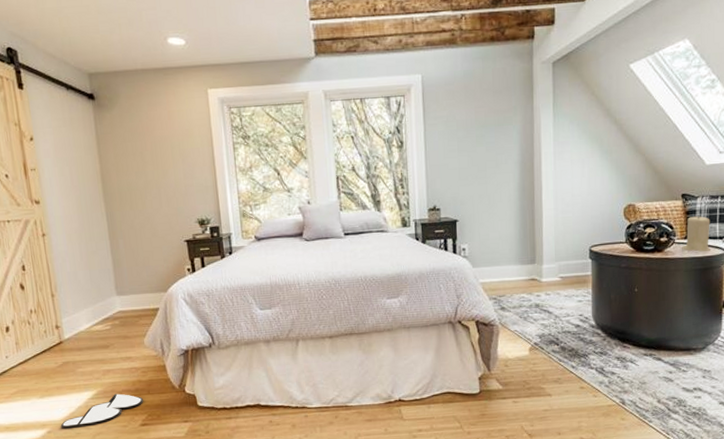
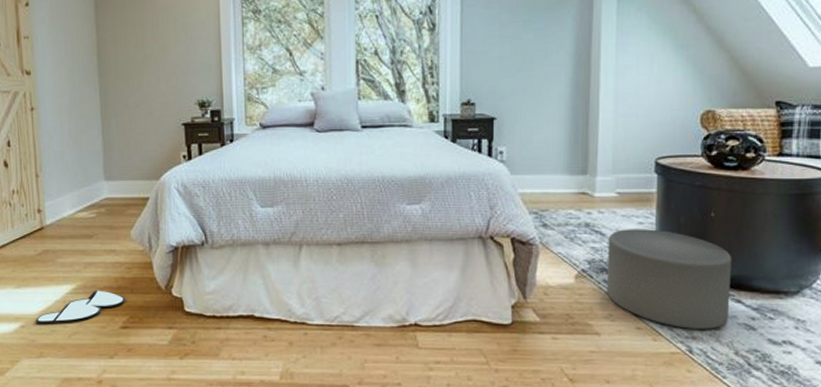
pouf: none [554,305,652,385] -> present [606,229,731,329]
candle: present [682,215,710,252] -> none [773,128,812,173]

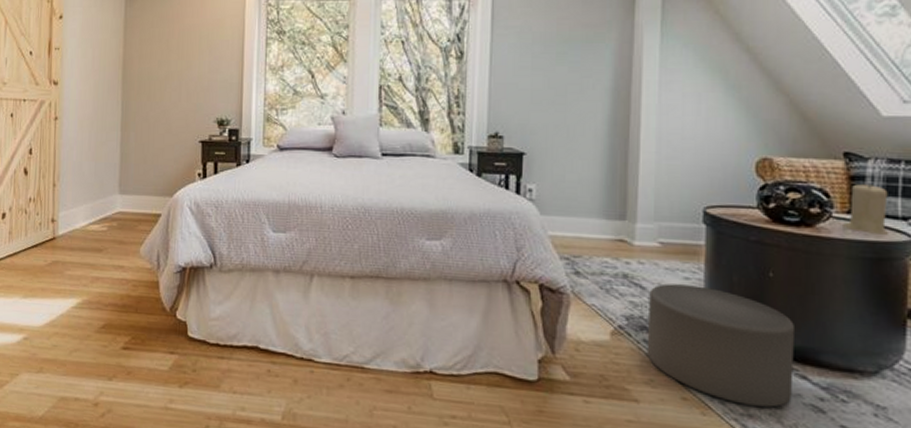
slippers: present [35,290,126,324] -> none [38,306,130,339]
candle: none [773,128,812,173] -> present [843,183,888,235]

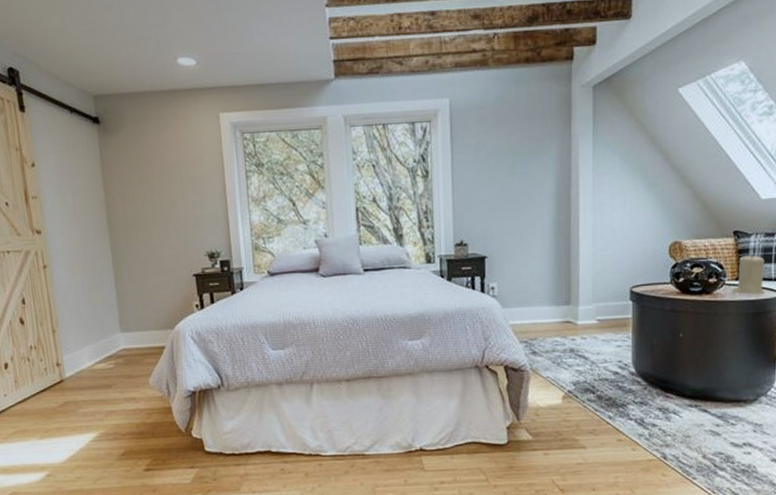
pouf: present [646,283,794,408] -> none [590,351,698,438]

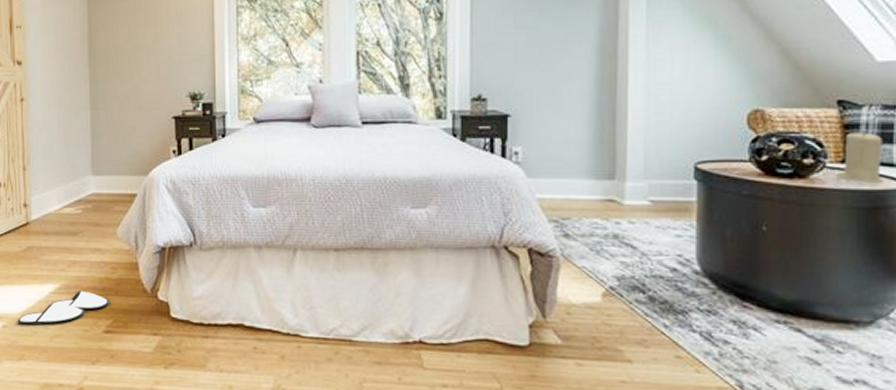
slippers: none [60,436,148,472] -> present [17,290,110,326]

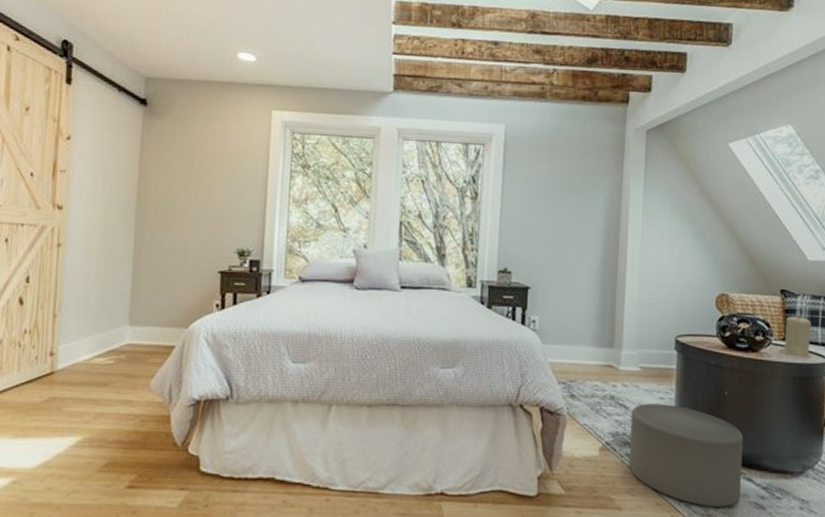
slippers: present [17,290,110,326] -> none [29,444,137,481]
pouf: none [639,242,788,362] -> present [628,403,743,507]

